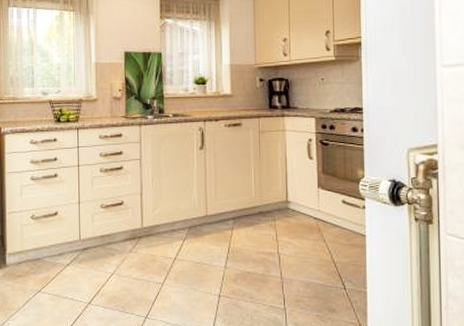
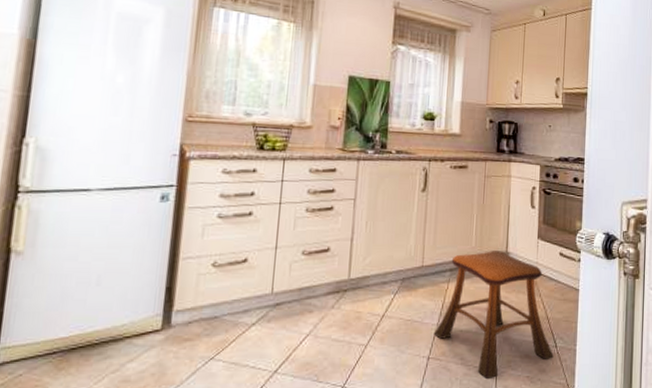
stool: none [222,199,343,316] -> present [433,249,554,378]

